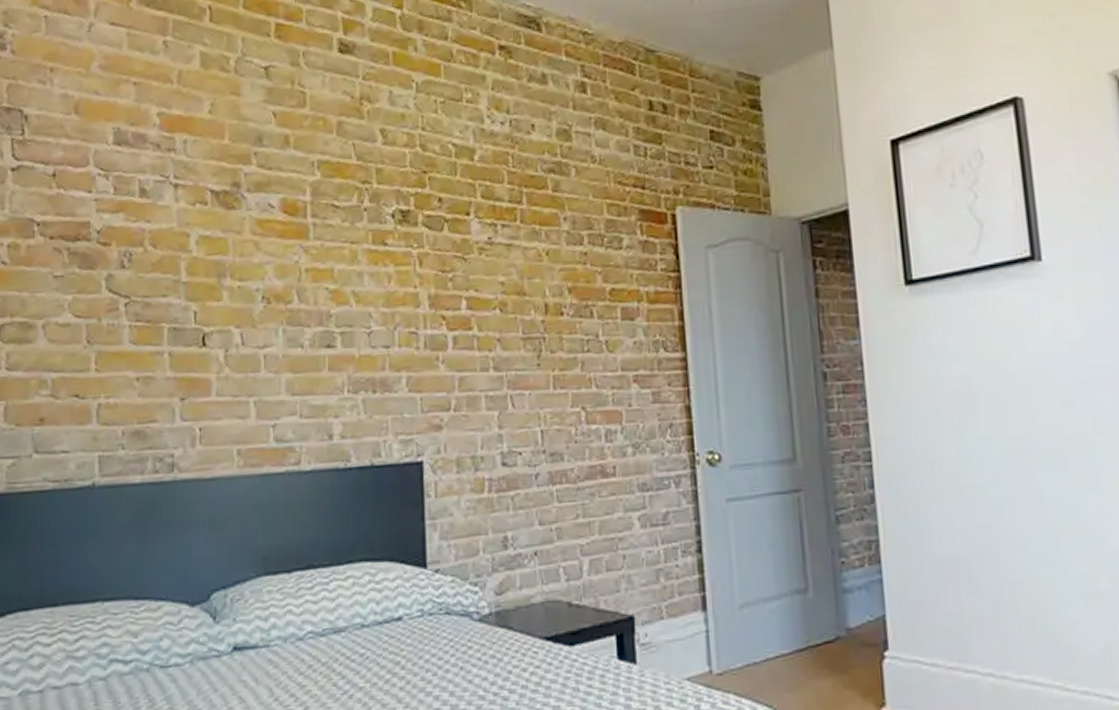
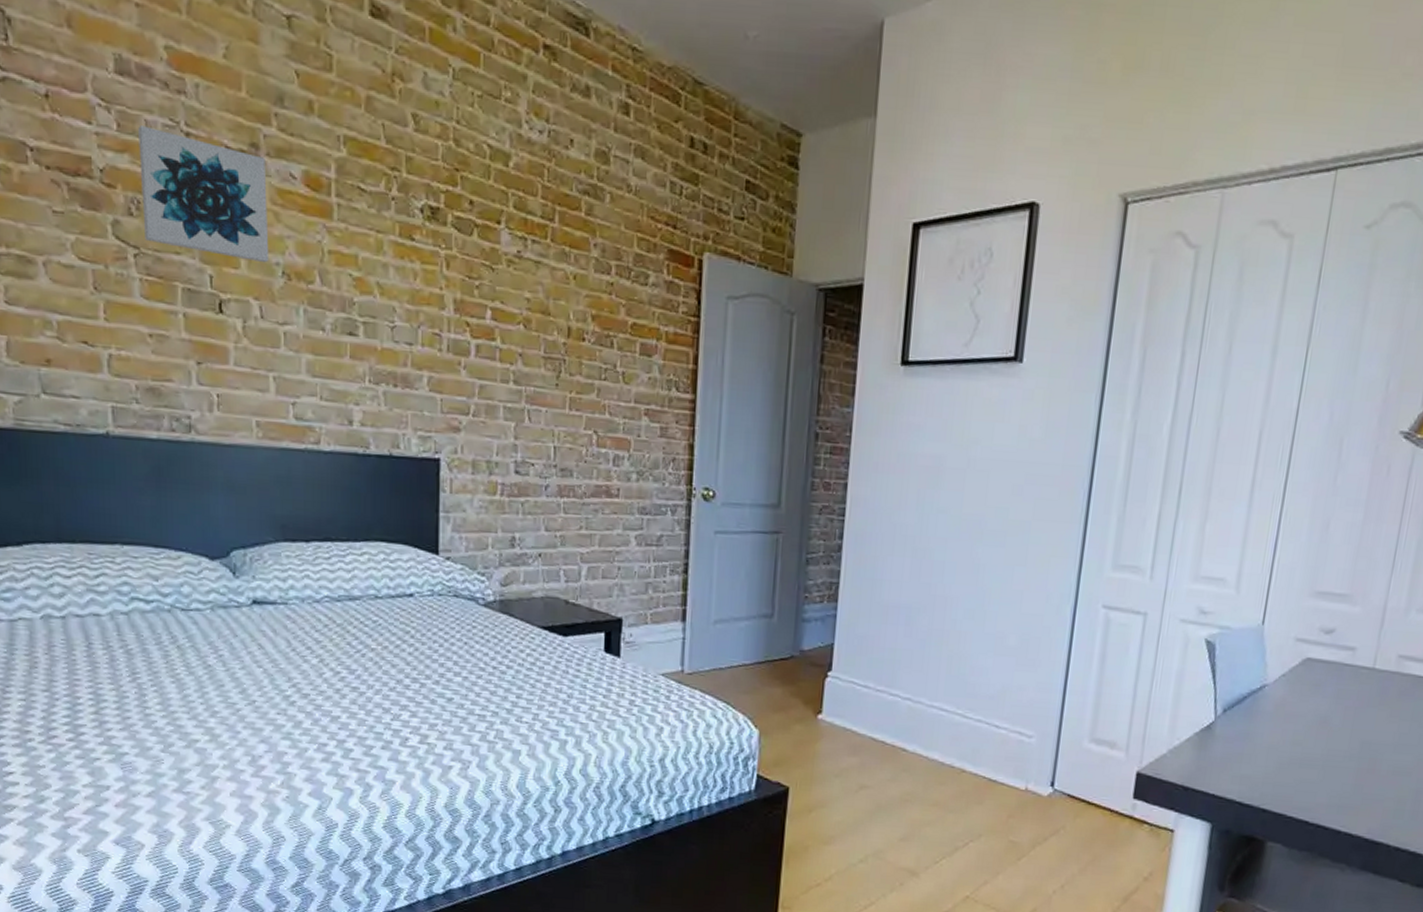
wall art: none [133,185,250,292] -> present [138,126,269,263]

